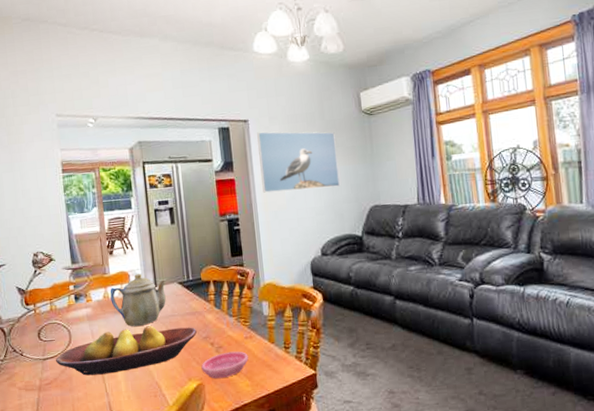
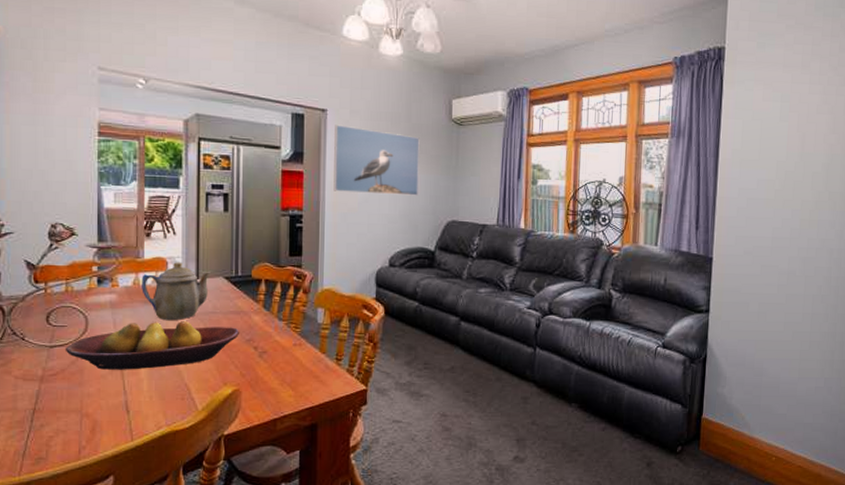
saucer: present [201,351,249,379] -> none [240,358,295,386]

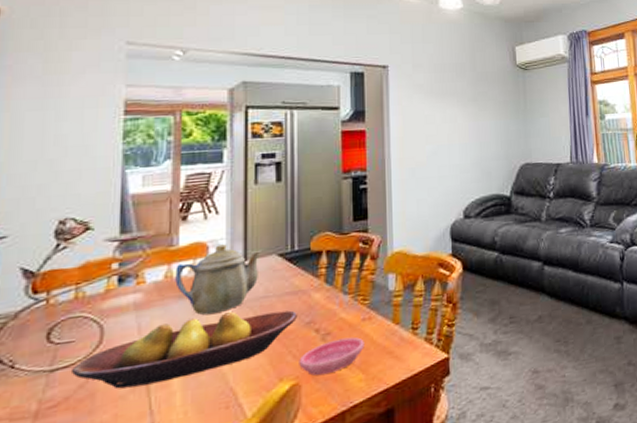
saucer: none [240,358,295,386] -> present [299,337,364,376]
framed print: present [333,124,420,196] -> none [397,79,489,147]

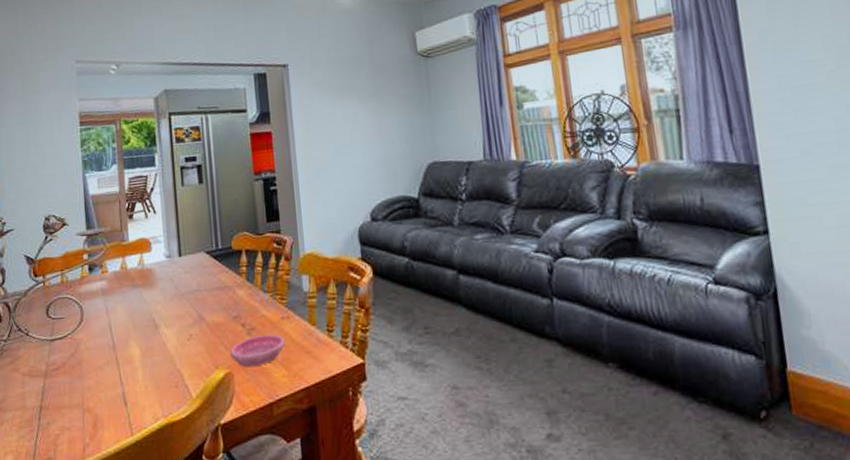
fruit bowl: present [70,310,297,389] -> none [64,302,226,361]
teapot: present [175,244,261,315] -> none [128,241,192,304]

